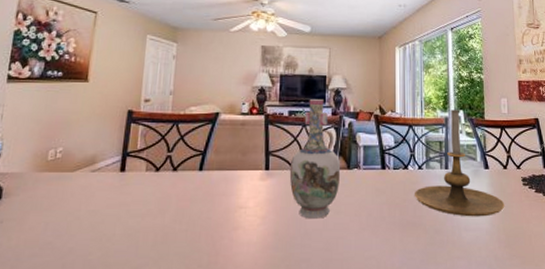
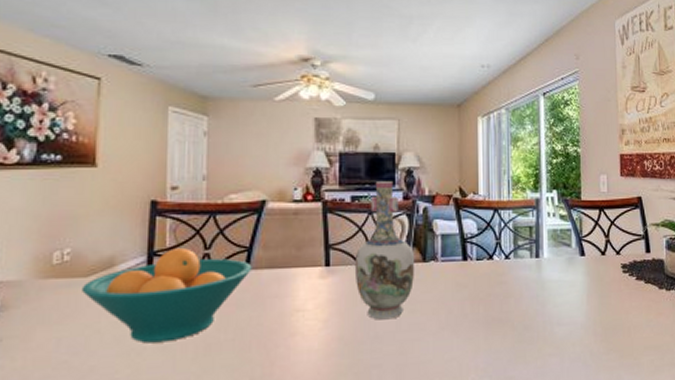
fruit bowl: none [67,151,205,230] -> present [81,248,252,344]
candle holder: present [415,108,505,217] -> none [501,188,602,310]

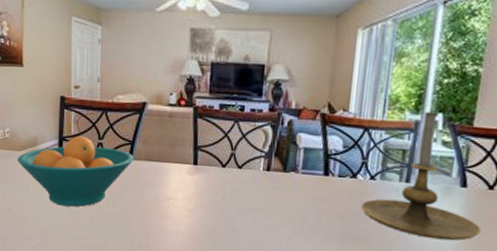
vase: present [354,182,415,320] -> none [218,92,276,219]
candle holder: none [501,188,602,310] -> present [361,110,482,241]

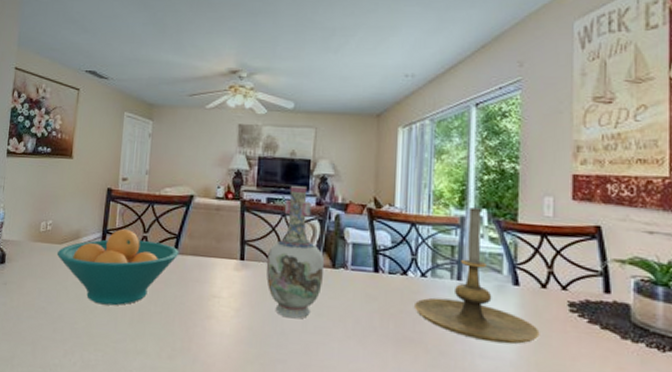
vase: none [218,92,276,219] -> present [266,186,325,319]

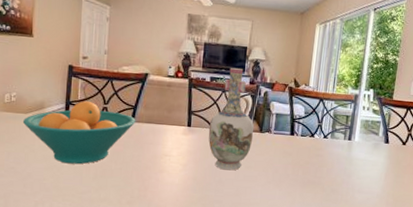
candle holder: present [415,206,540,345] -> none [317,87,398,183]

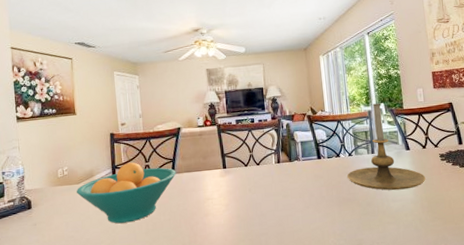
vase: present [208,68,254,171] -> none [242,108,285,203]
candle holder: none [317,87,398,183] -> present [347,102,426,191]

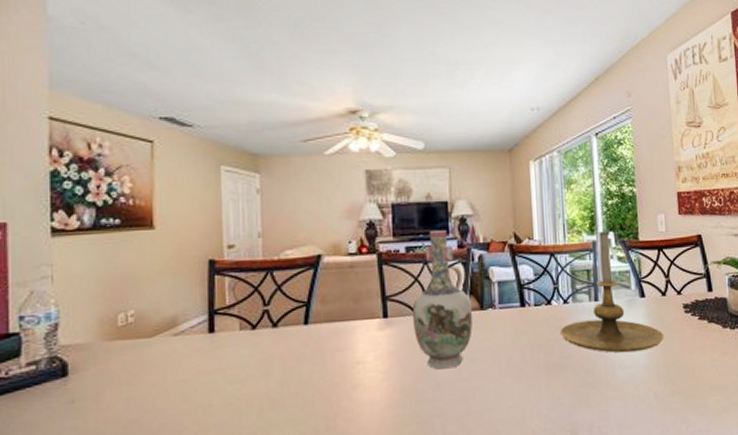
fruit bowl: present [76,162,176,224] -> none [146,305,311,401]
vase: none [242,108,285,203] -> present [412,230,473,370]

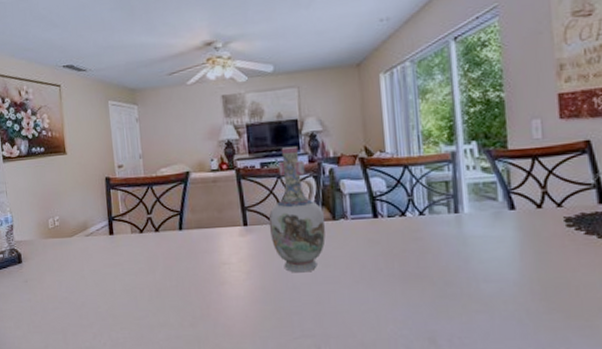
candle holder: present [561,230,665,353] -> none [416,140,540,267]

